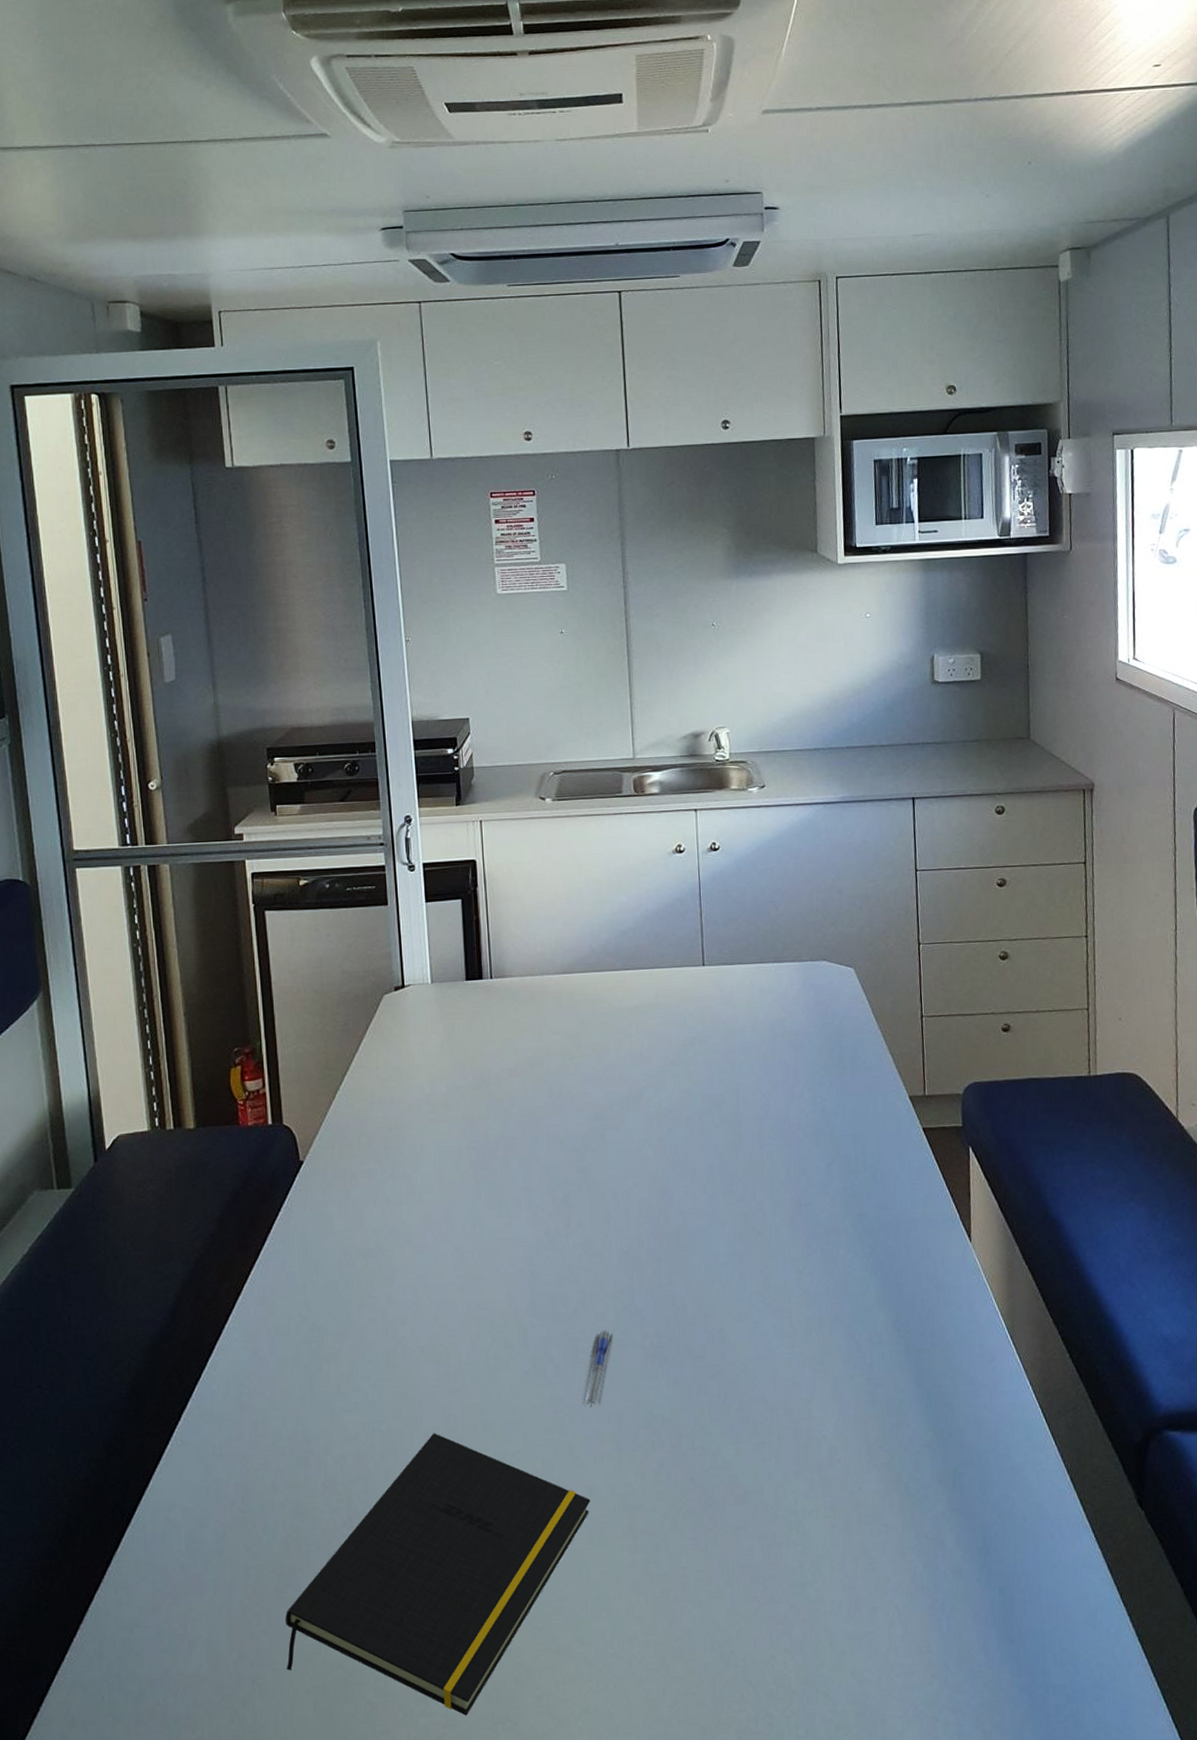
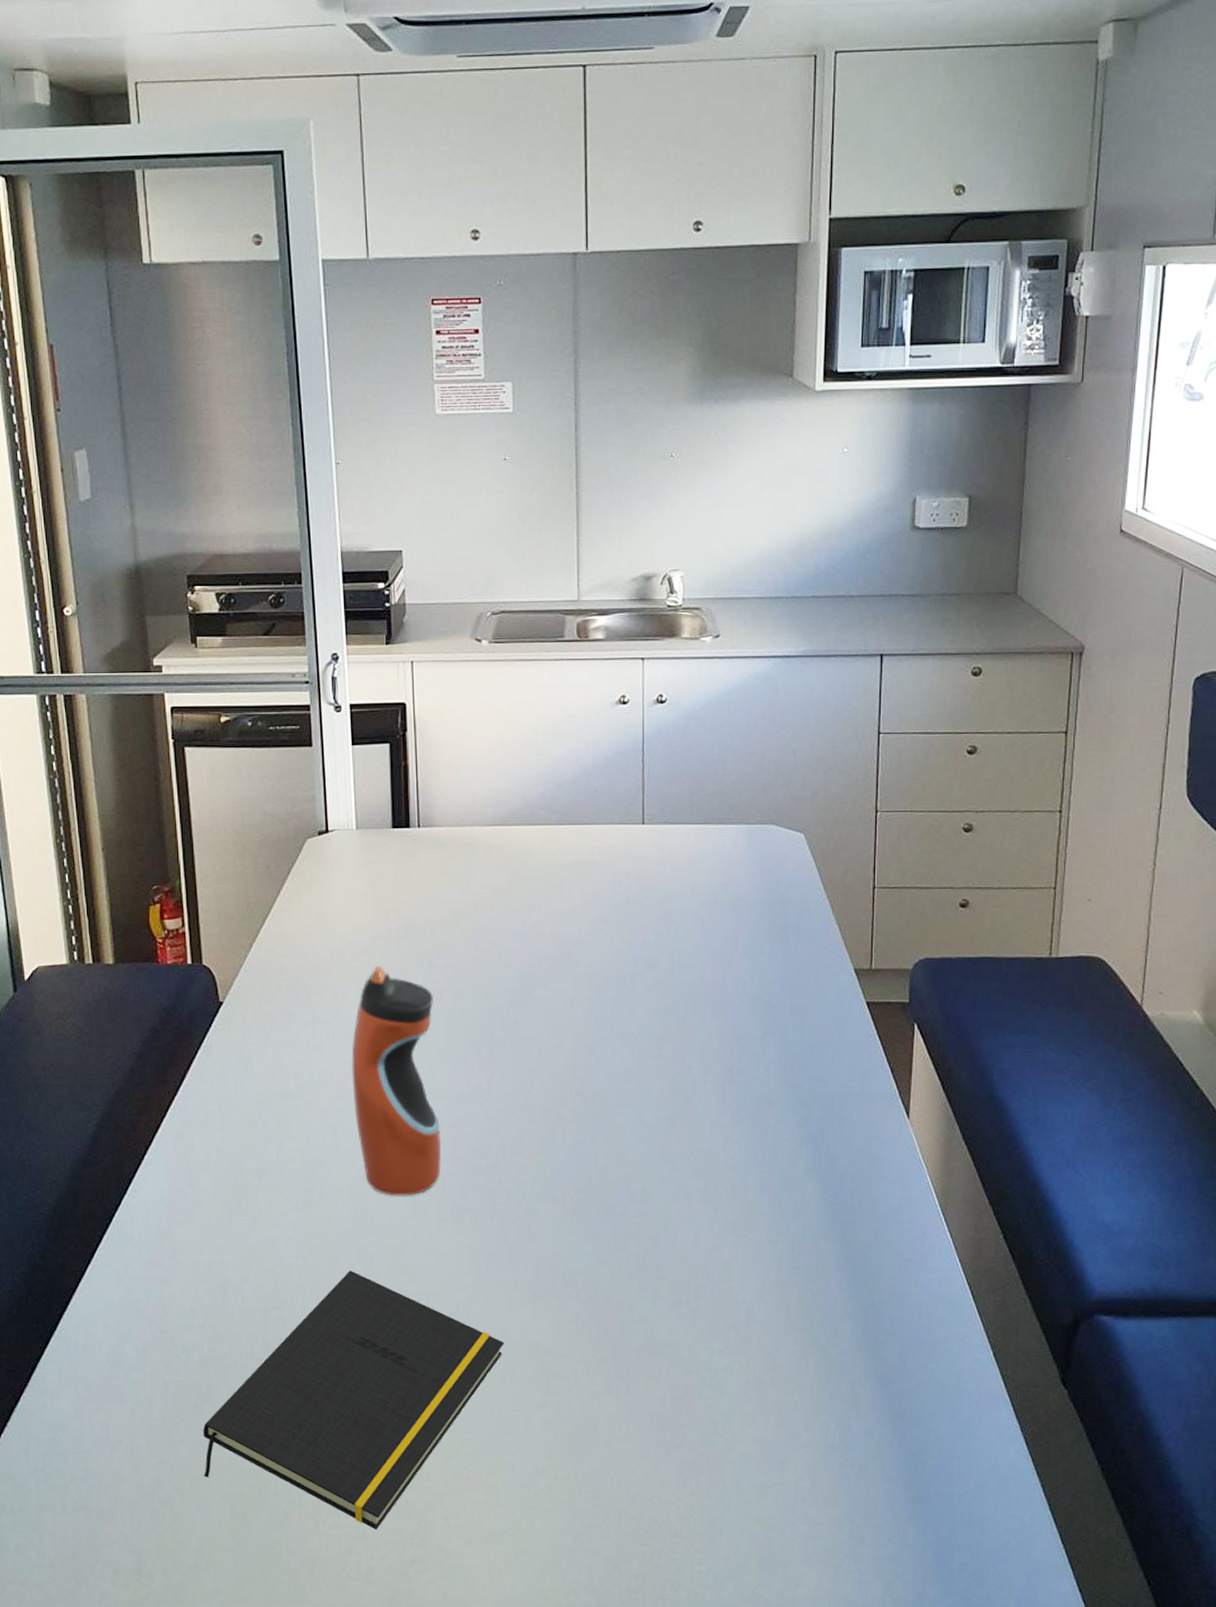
water bottle: none [431,1116,522,1352] -> present [351,965,441,1196]
pen: present [582,1329,613,1408] -> none [499,1183,533,1257]

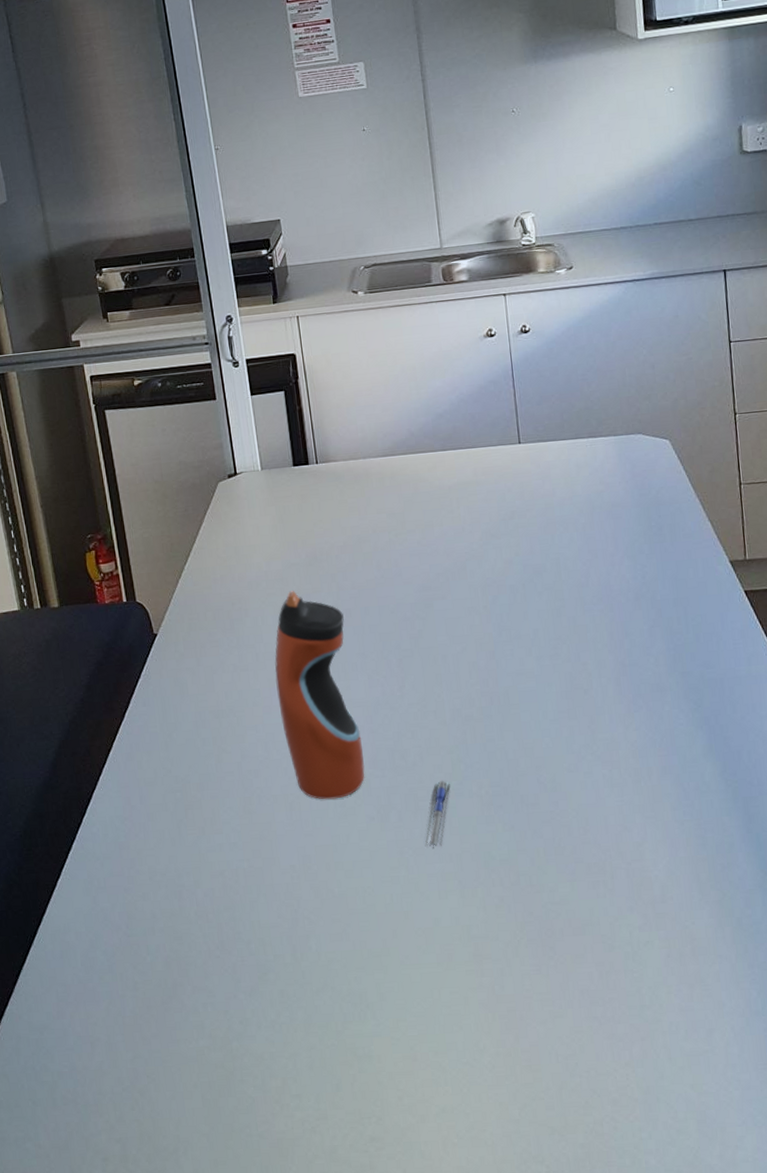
notepad: present [203,1270,504,1530] -> none [171,870,438,1111]
pen: none [499,1183,533,1257] -> present [425,780,450,850]

